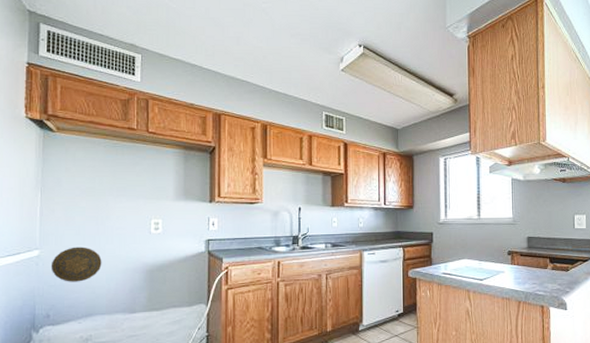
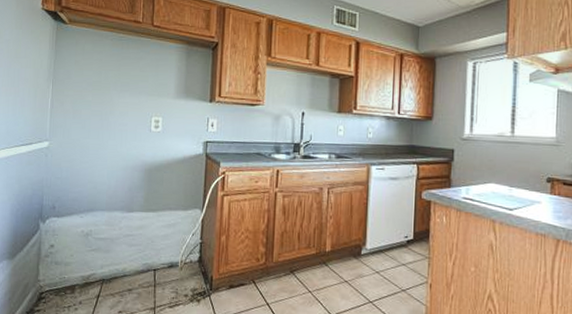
decorative plate: present [50,246,102,282] -> none [58,140,104,176]

